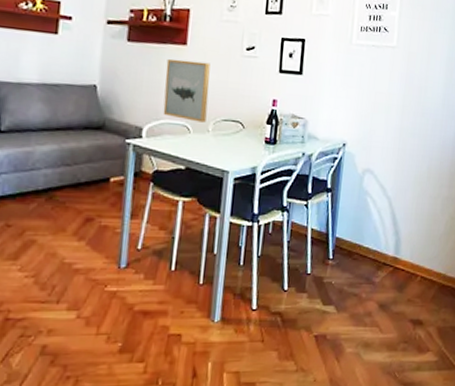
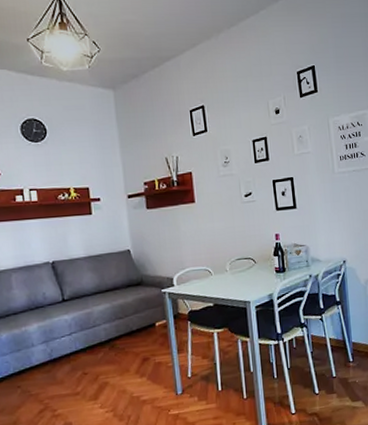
wall art: present [163,58,211,123] -> none [181,213,223,265]

